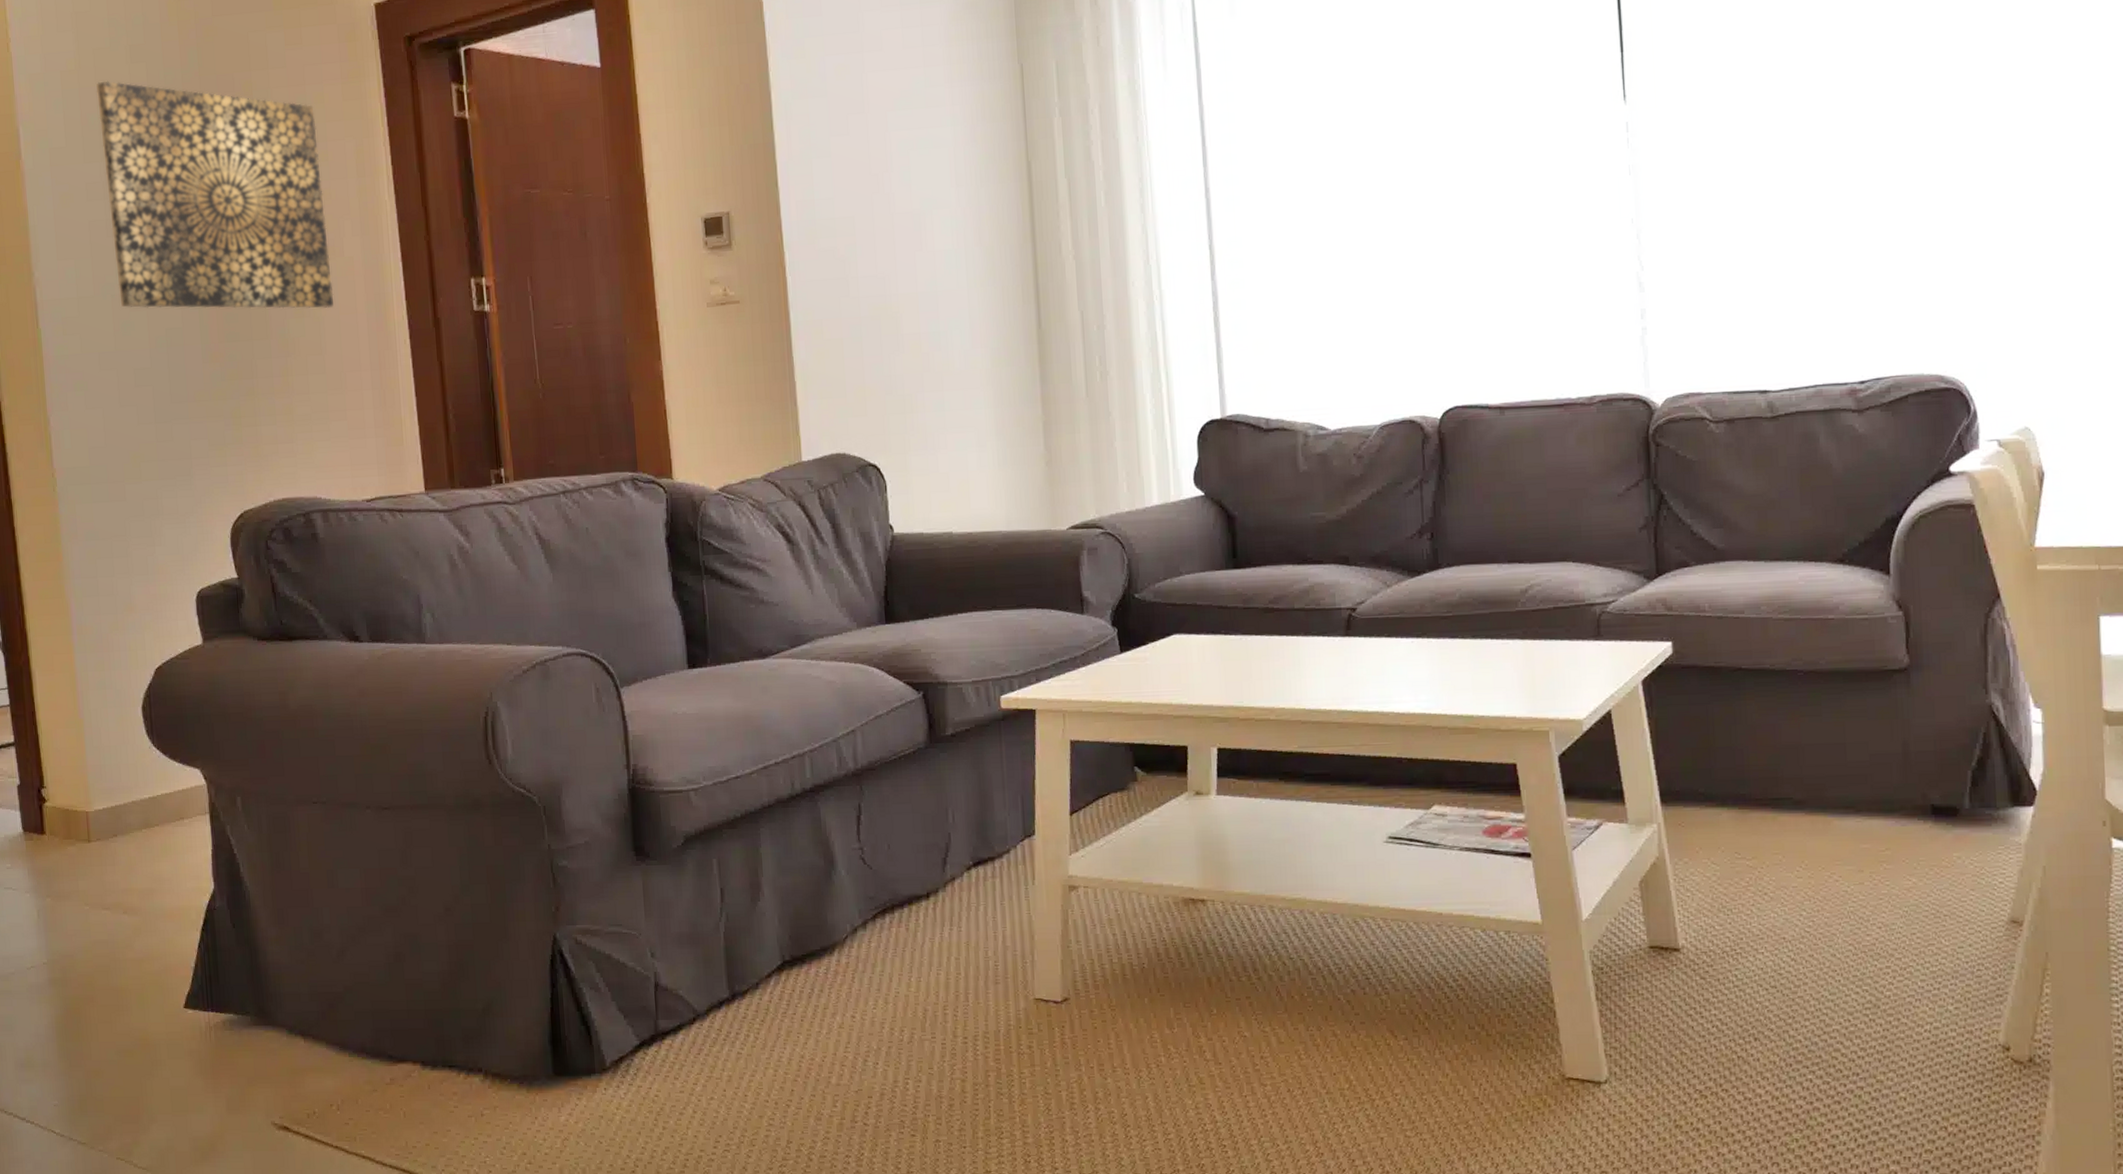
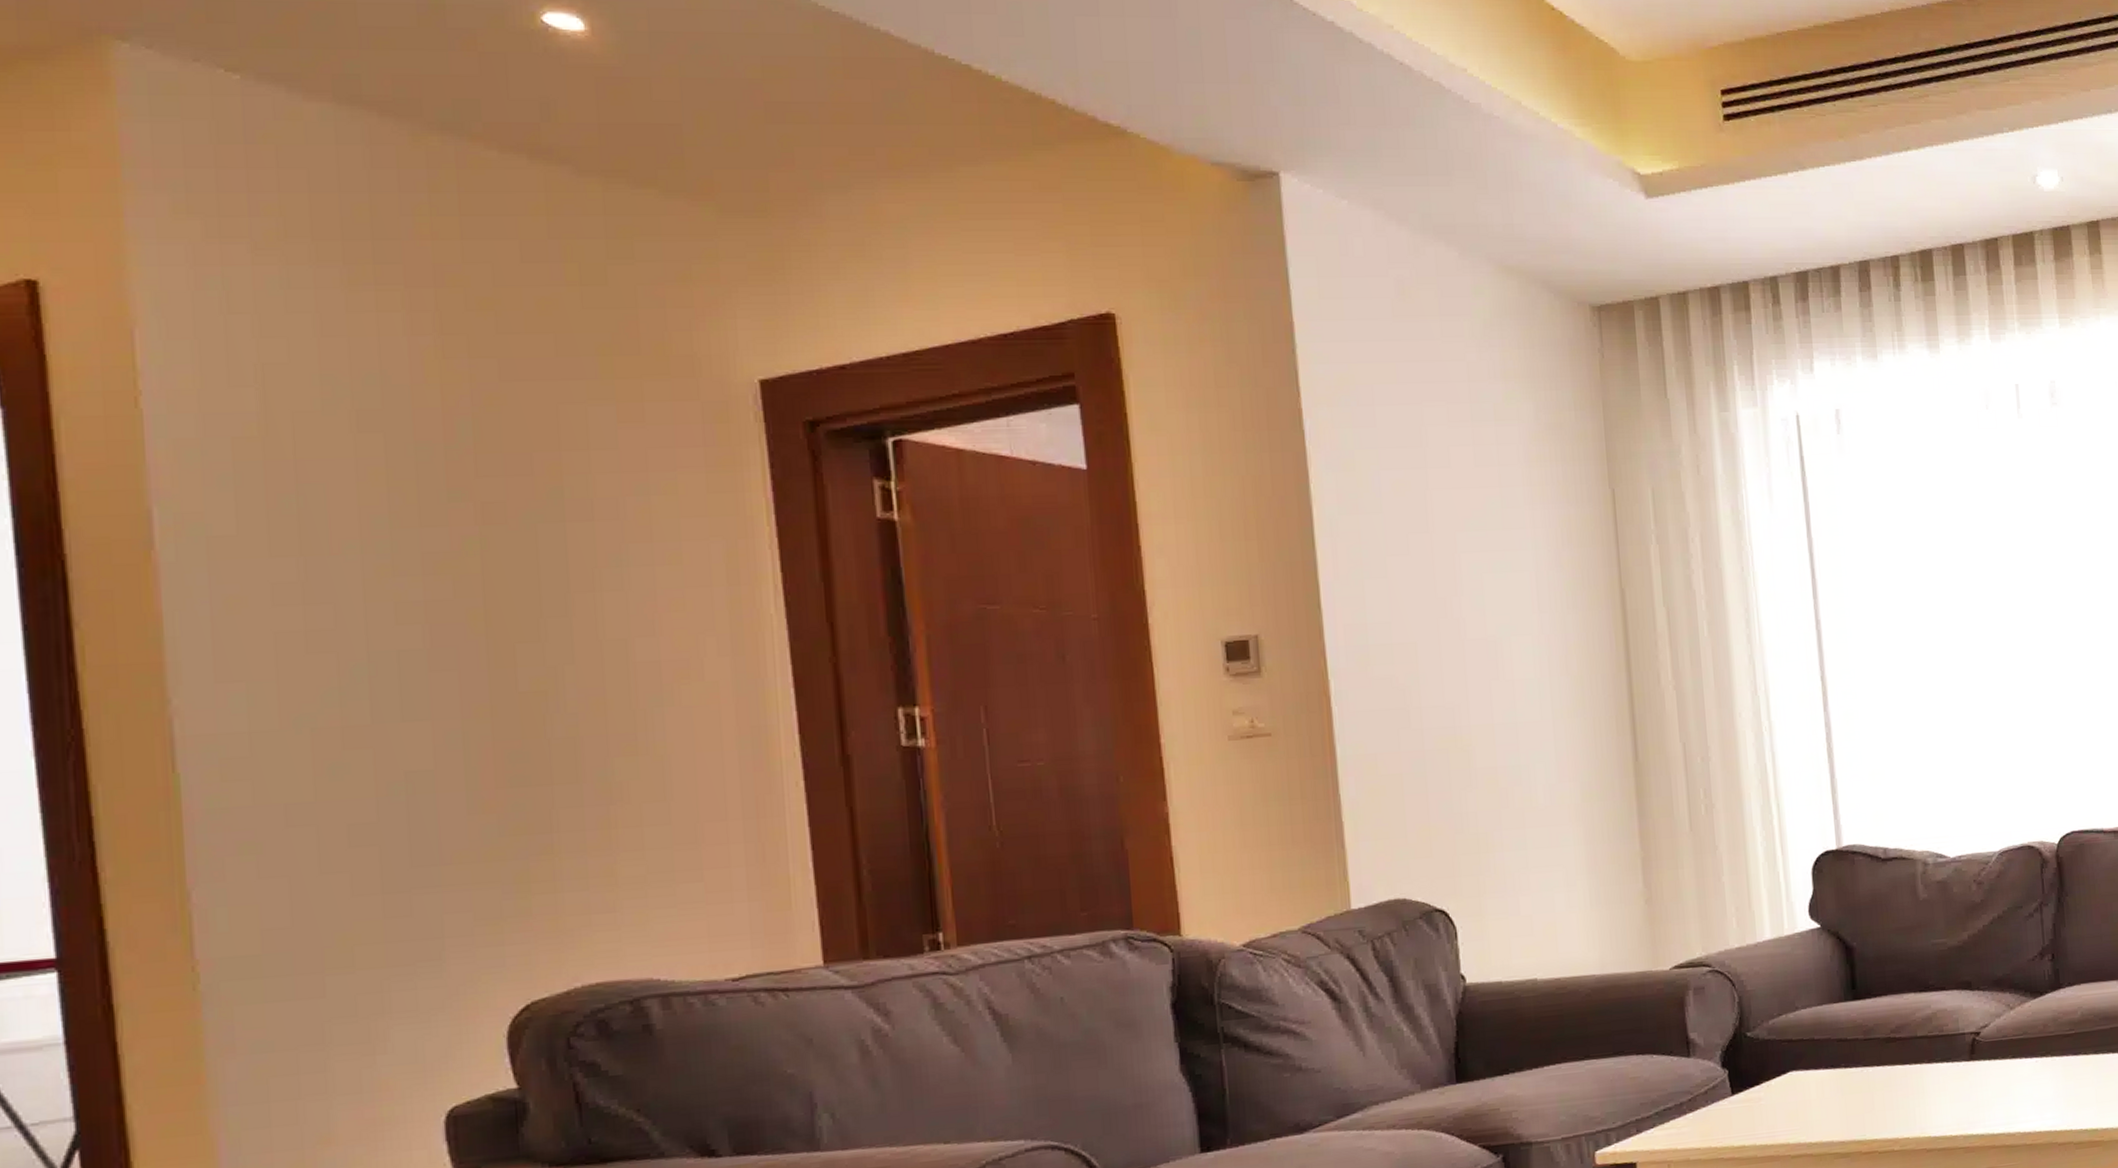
wall art: present [96,80,334,309] -> none [294,453,687,746]

